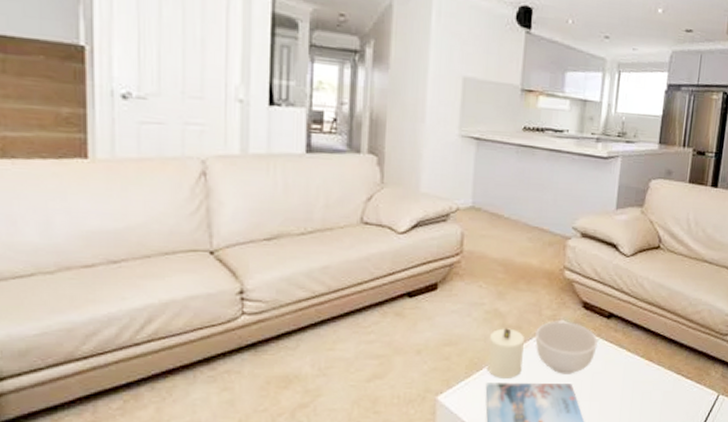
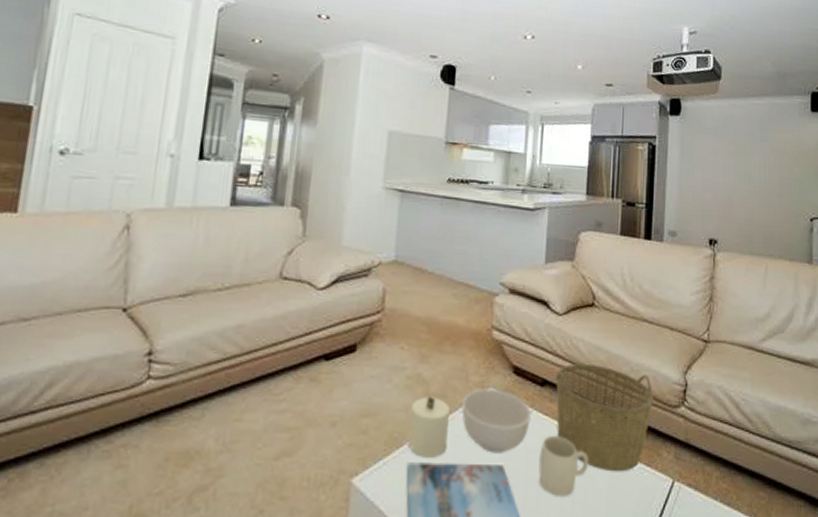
mug: none [602,360,647,408] -> present [538,436,589,496]
basket: none [620,298,708,388] -> present [556,363,654,472]

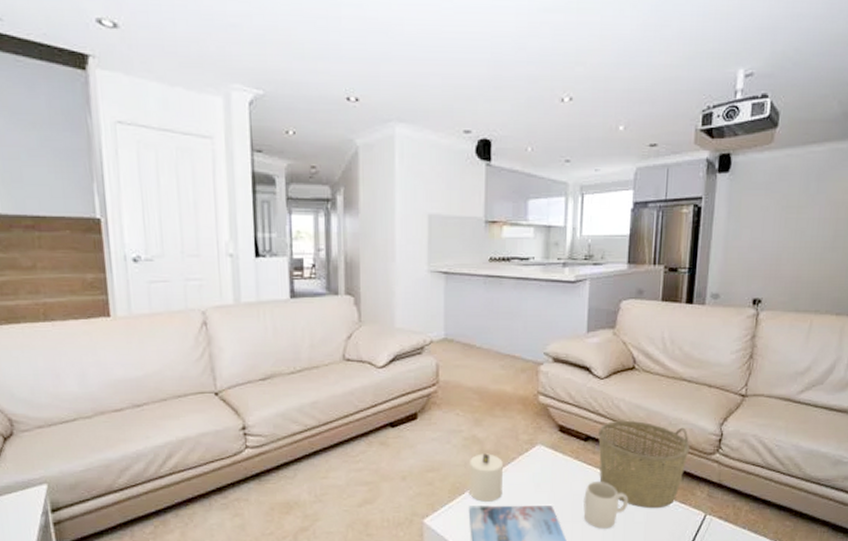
bowl: present [462,388,531,453] -> none [514,445,576,497]

